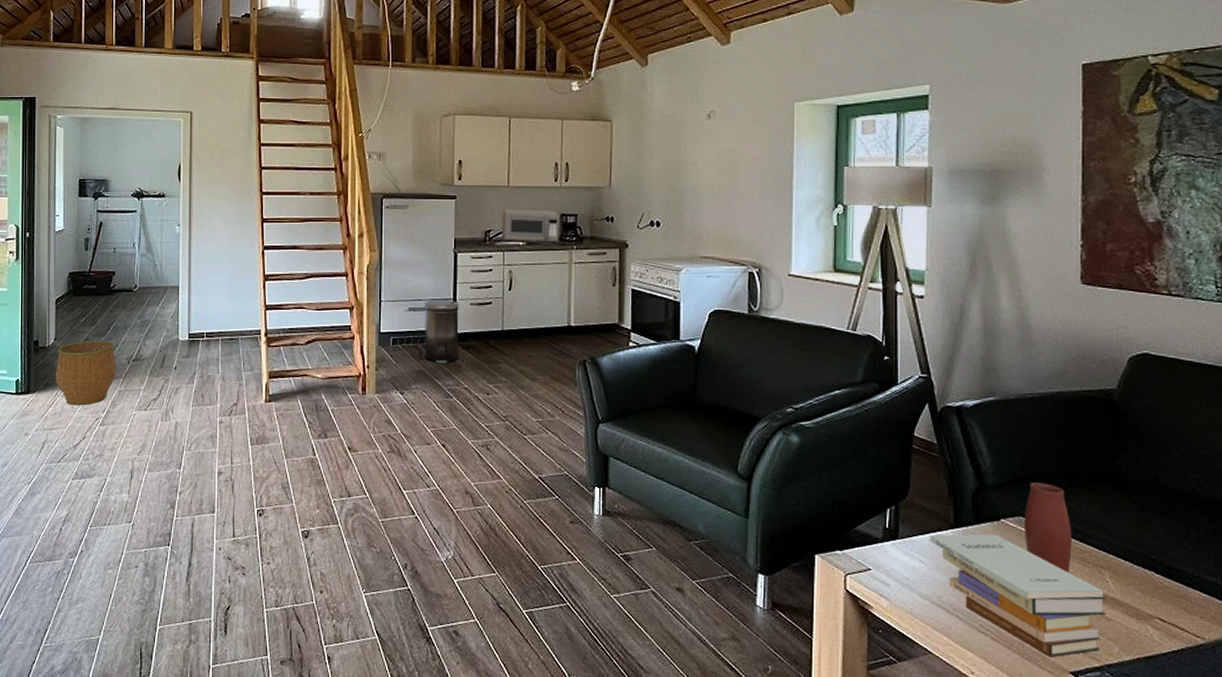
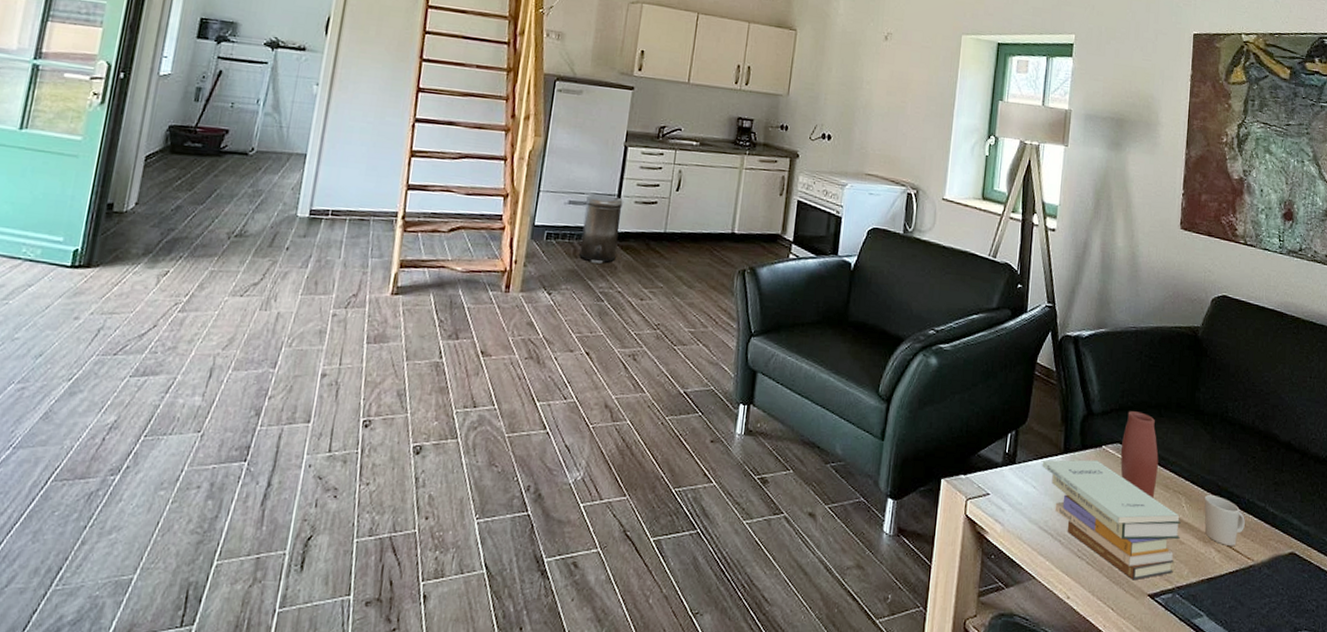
basket: present [55,340,117,406] -> none [128,208,215,287]
microwave: present [502,209,560,244] -> none [676,106,736,147]
mug: none [1134,569,1190,624] -> present [1204,495,1245,547]

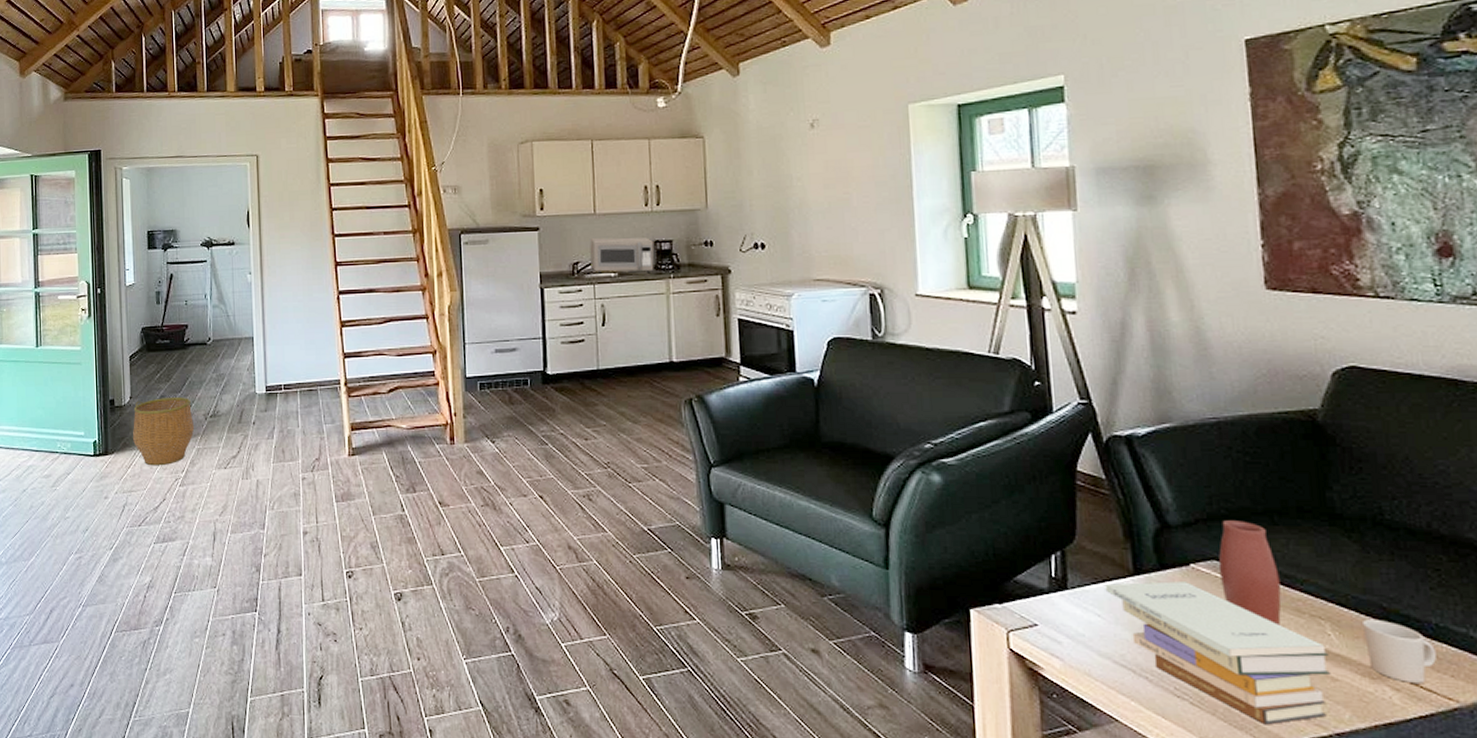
basket: none [128,208,215,287] -> present [132,396,195,466]
pedal bin: present [579,194,623,264] -> none [512,339,552,408]
microwave: none [676,106,736,147] -> present [589,237,654,274]

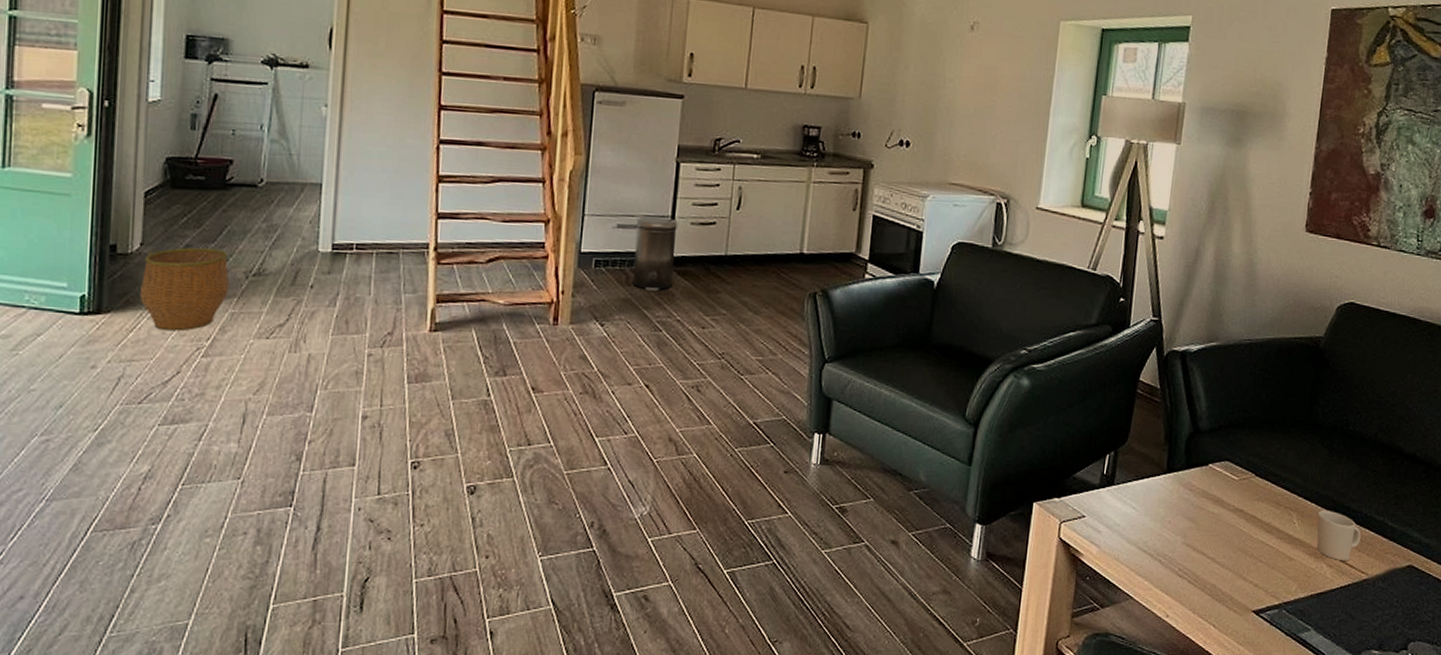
pedal bin: none [512,339,552,408] -> present [632,216,678,292]
microwave: present [589,237,654,274] -> none [734,115,801,159]
books: present [1104,581,1331,725] -> none [1142,478,1291,598]
vase: present [1218,520,1282,626] -> none [1228,427,1270,516]

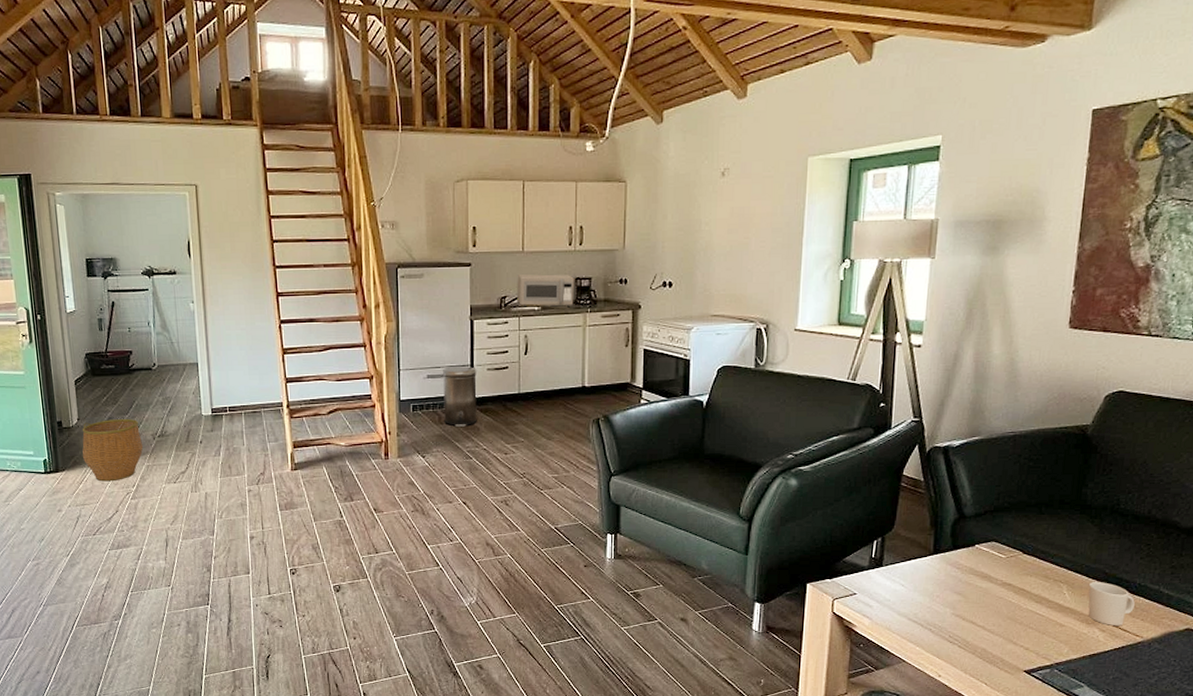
microwave: none [734,115,801,159] -> present [517,274,574,308]

